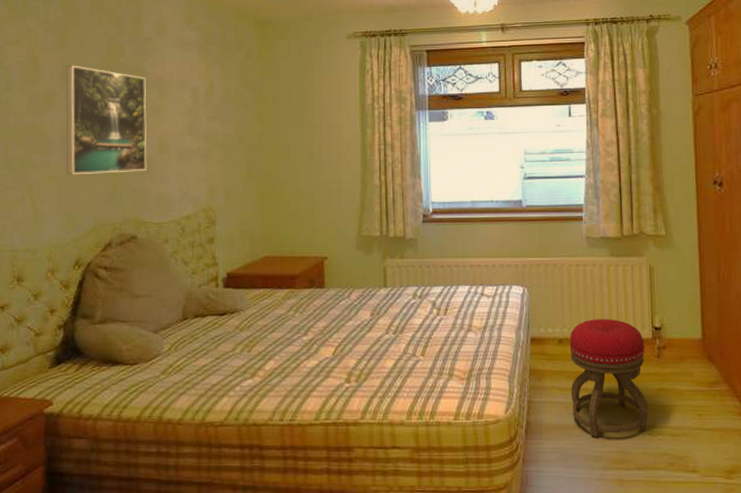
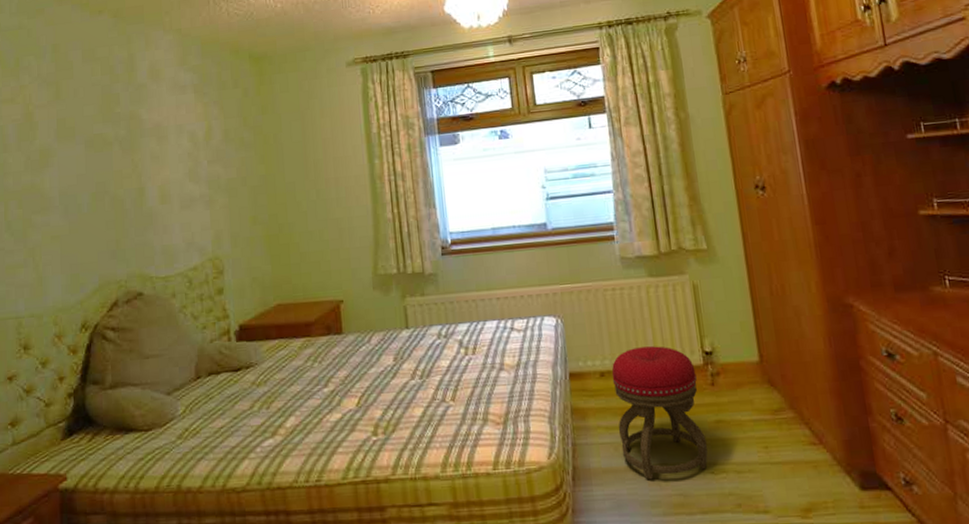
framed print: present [66,65,147,174] -> none [61,118,149,233]

